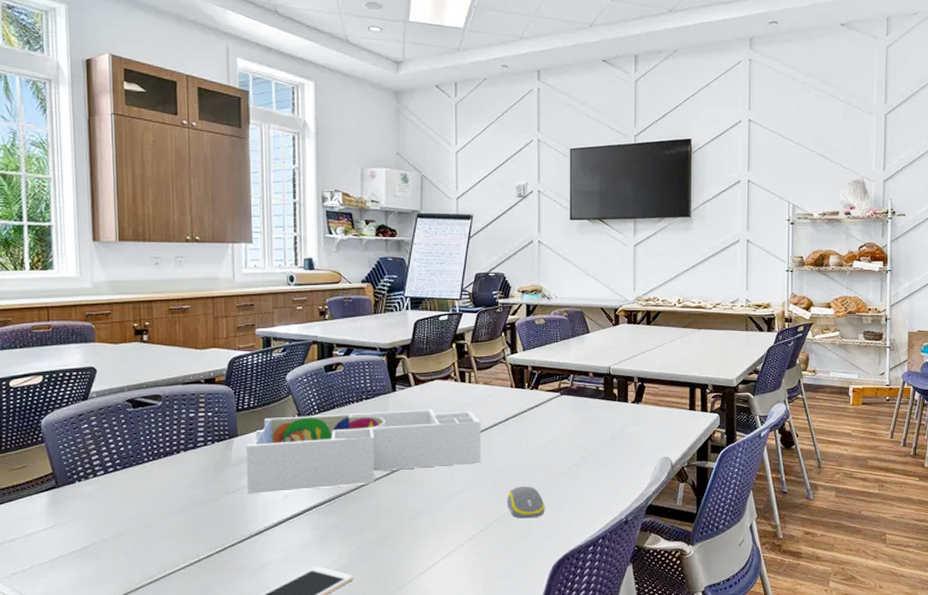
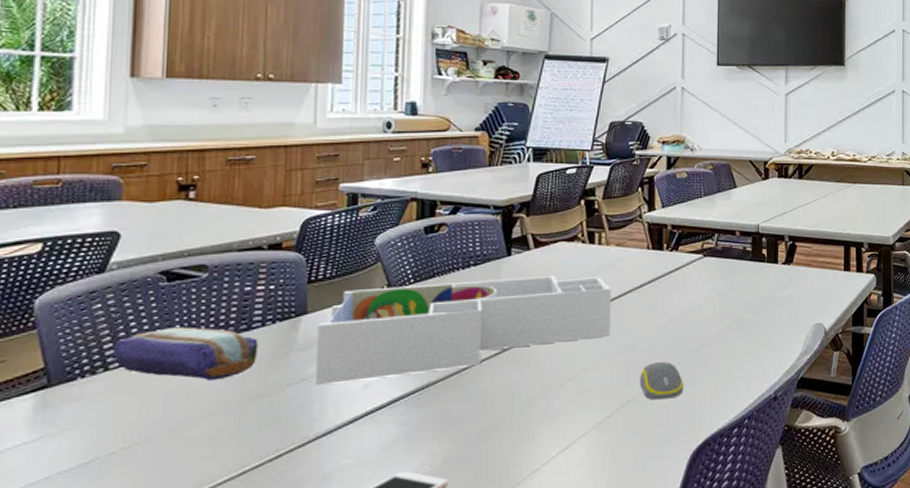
pencil case: none [98,444,203,488] -> present [113,327,259,381]

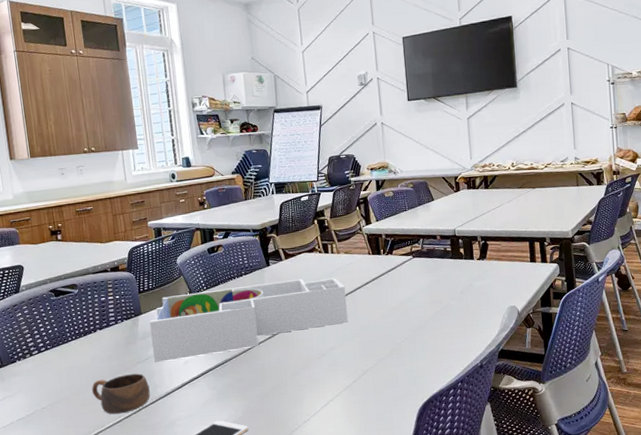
pencil case: present [113,327,259,381] -> none [32,326,116,361]
cup: none [202,401,301,464] -> present [91,373,150,415]
computer mouse: present [640,362,684,400] -> none [374,340,408,369]

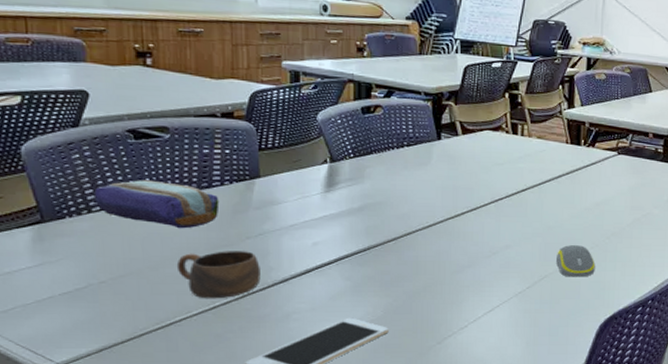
pencil case: none [32,326,116,361] -> present [93,180,220,229]
desk organizer: present [150,278,349,362] -> none [269,159,533,240]
computer mouse: none [374,340,408,369] -> present [556,245,595,277]

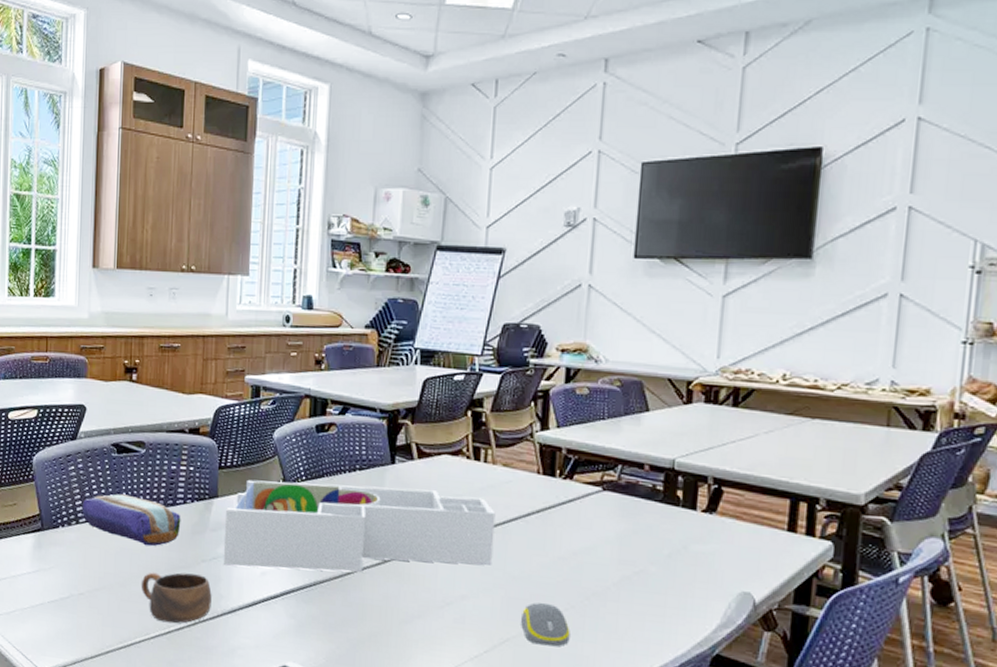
desk organizer: none [269,159,533,240] -> present [223,479,496,573]

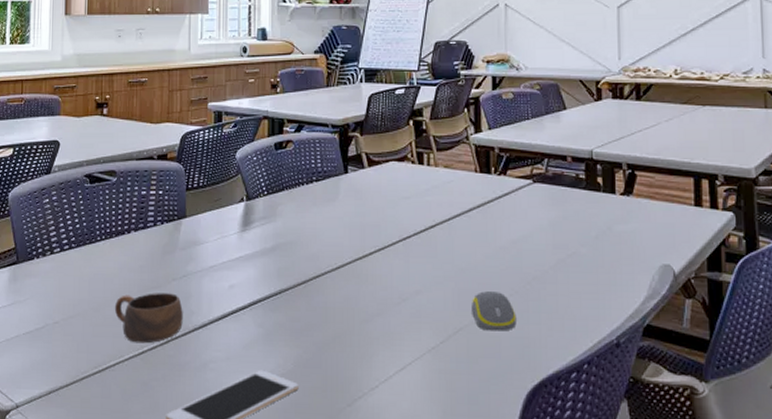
pencil case: present [82,494,181,547] -> none [56,222,152,270]
desk organizer: present [223,479,496,573] -> none [192,195,442,282]

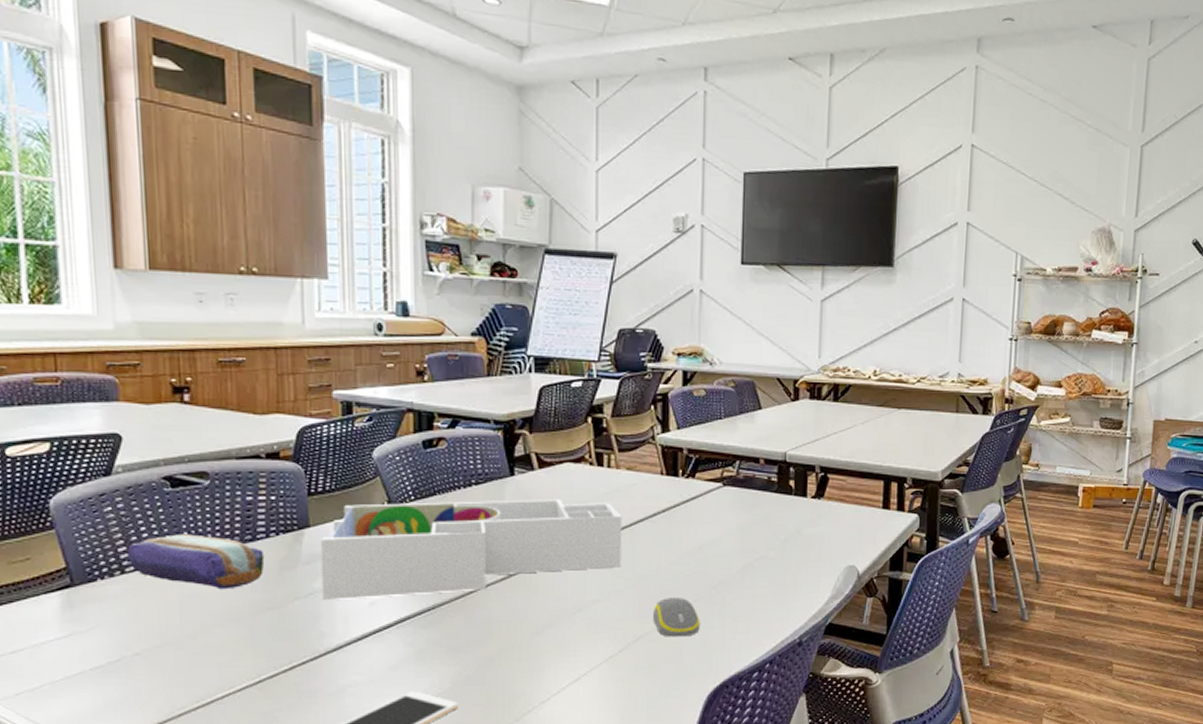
pencil case: none [56,222,152,270] -> present [127,534,265,590]
cup: present [114,293,183,344] -> none [217,614,311,672]
desk organizer: none [192,195,442,282] -> present [320,499,622,600]

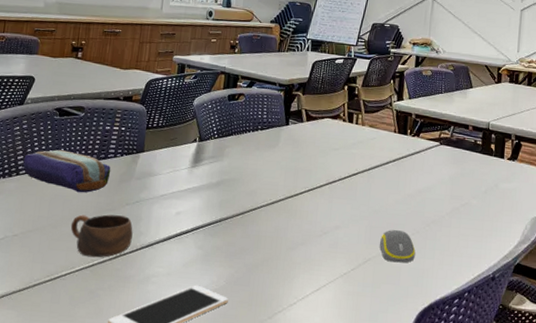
cup: none [217,614,311,672] -> present [70,214,133,258]
desk organizer: present [320,499,622,600] -> none [144,137,363,210]

